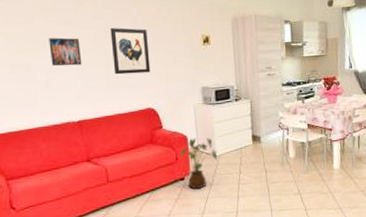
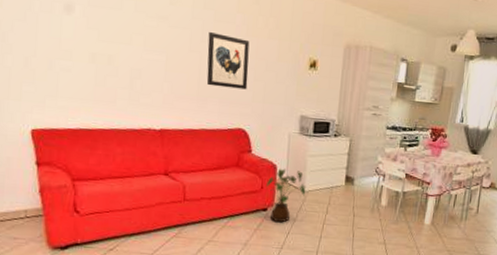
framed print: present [49,37,82,66] -> none [136,31,173,68]

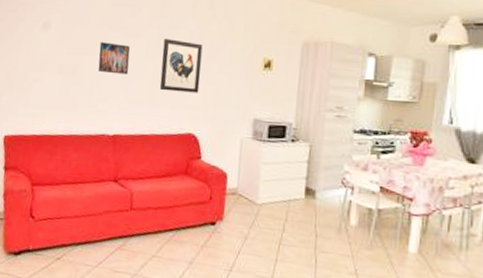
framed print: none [136,31,173,68] -> present [97,42,131,75]
house plant: present [267,168,306,223] -> none [216,177,259,240]

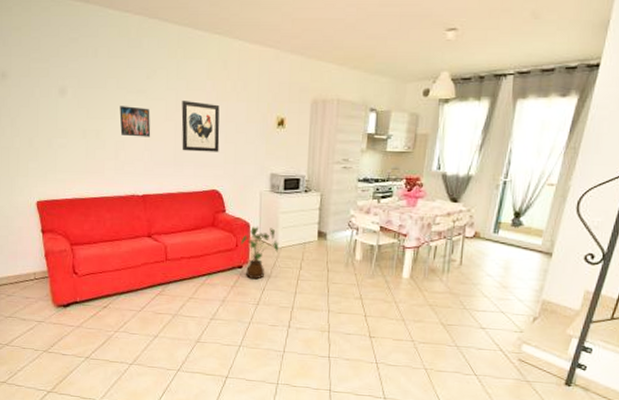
house plant: none [216,177,259,240] -> present [241,226,279,280]

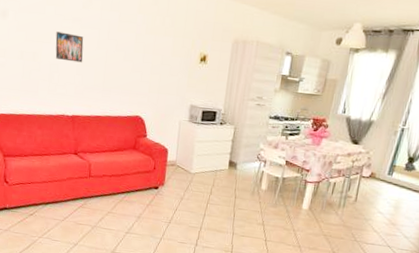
wall art: present [181,101,220,152] -> none [111,31,148,82]
house plant: present [241,226,279,280] -> none [158,152,193,200]

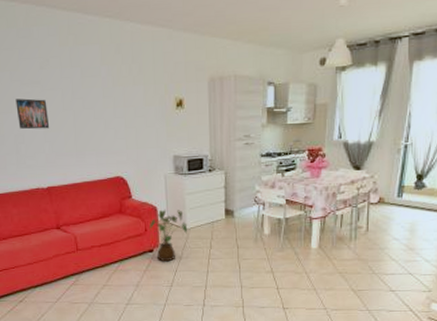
house plant: none [158,152,193,200] -> present [150,209,188,262]

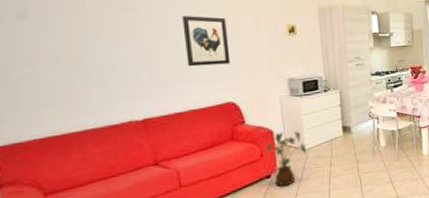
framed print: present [15,98,50,130] -> none [104,25,148,58]
wall art: none [78,88,120,140] -> present [182,16,231,67]

